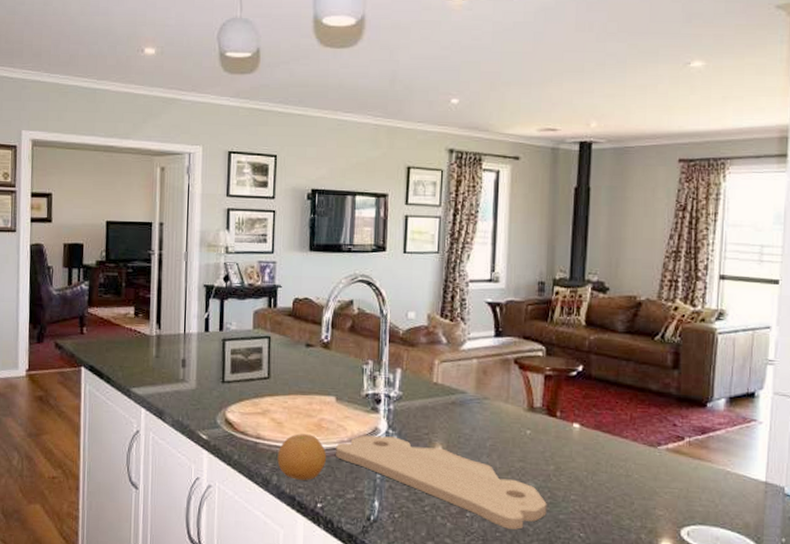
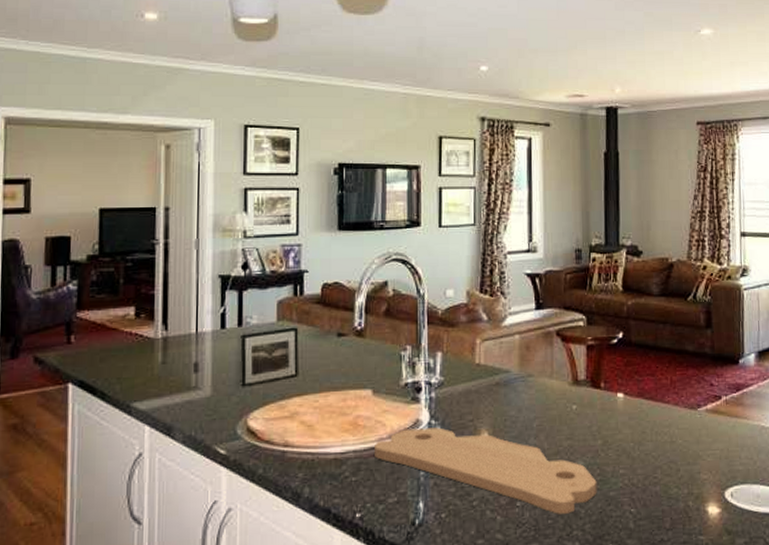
fruit: present [277,434,327,480] -> none [309,435,365,489]

